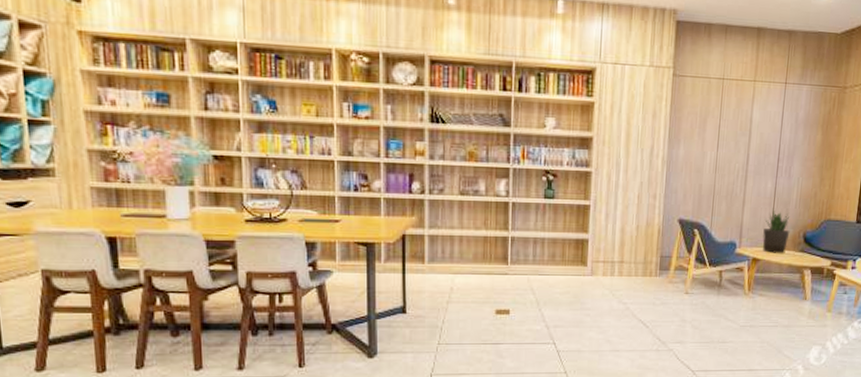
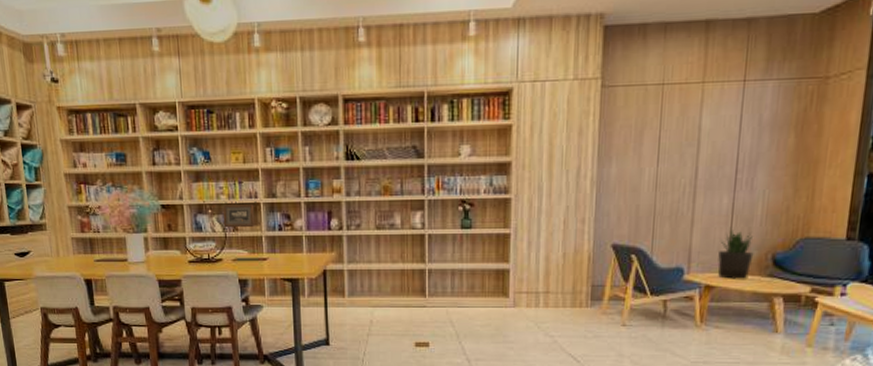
picture frame: none [289,160,327,185] -> present [223,204,255,227]

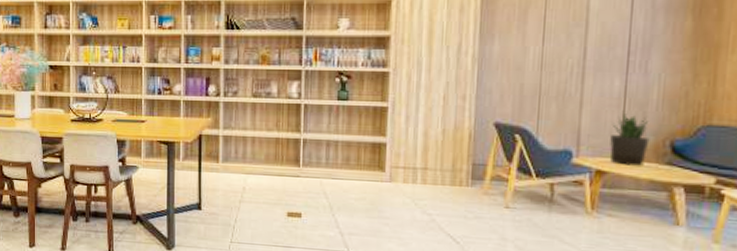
picture frame: present [223,204,255,227] -> none [106,68,136,89]

